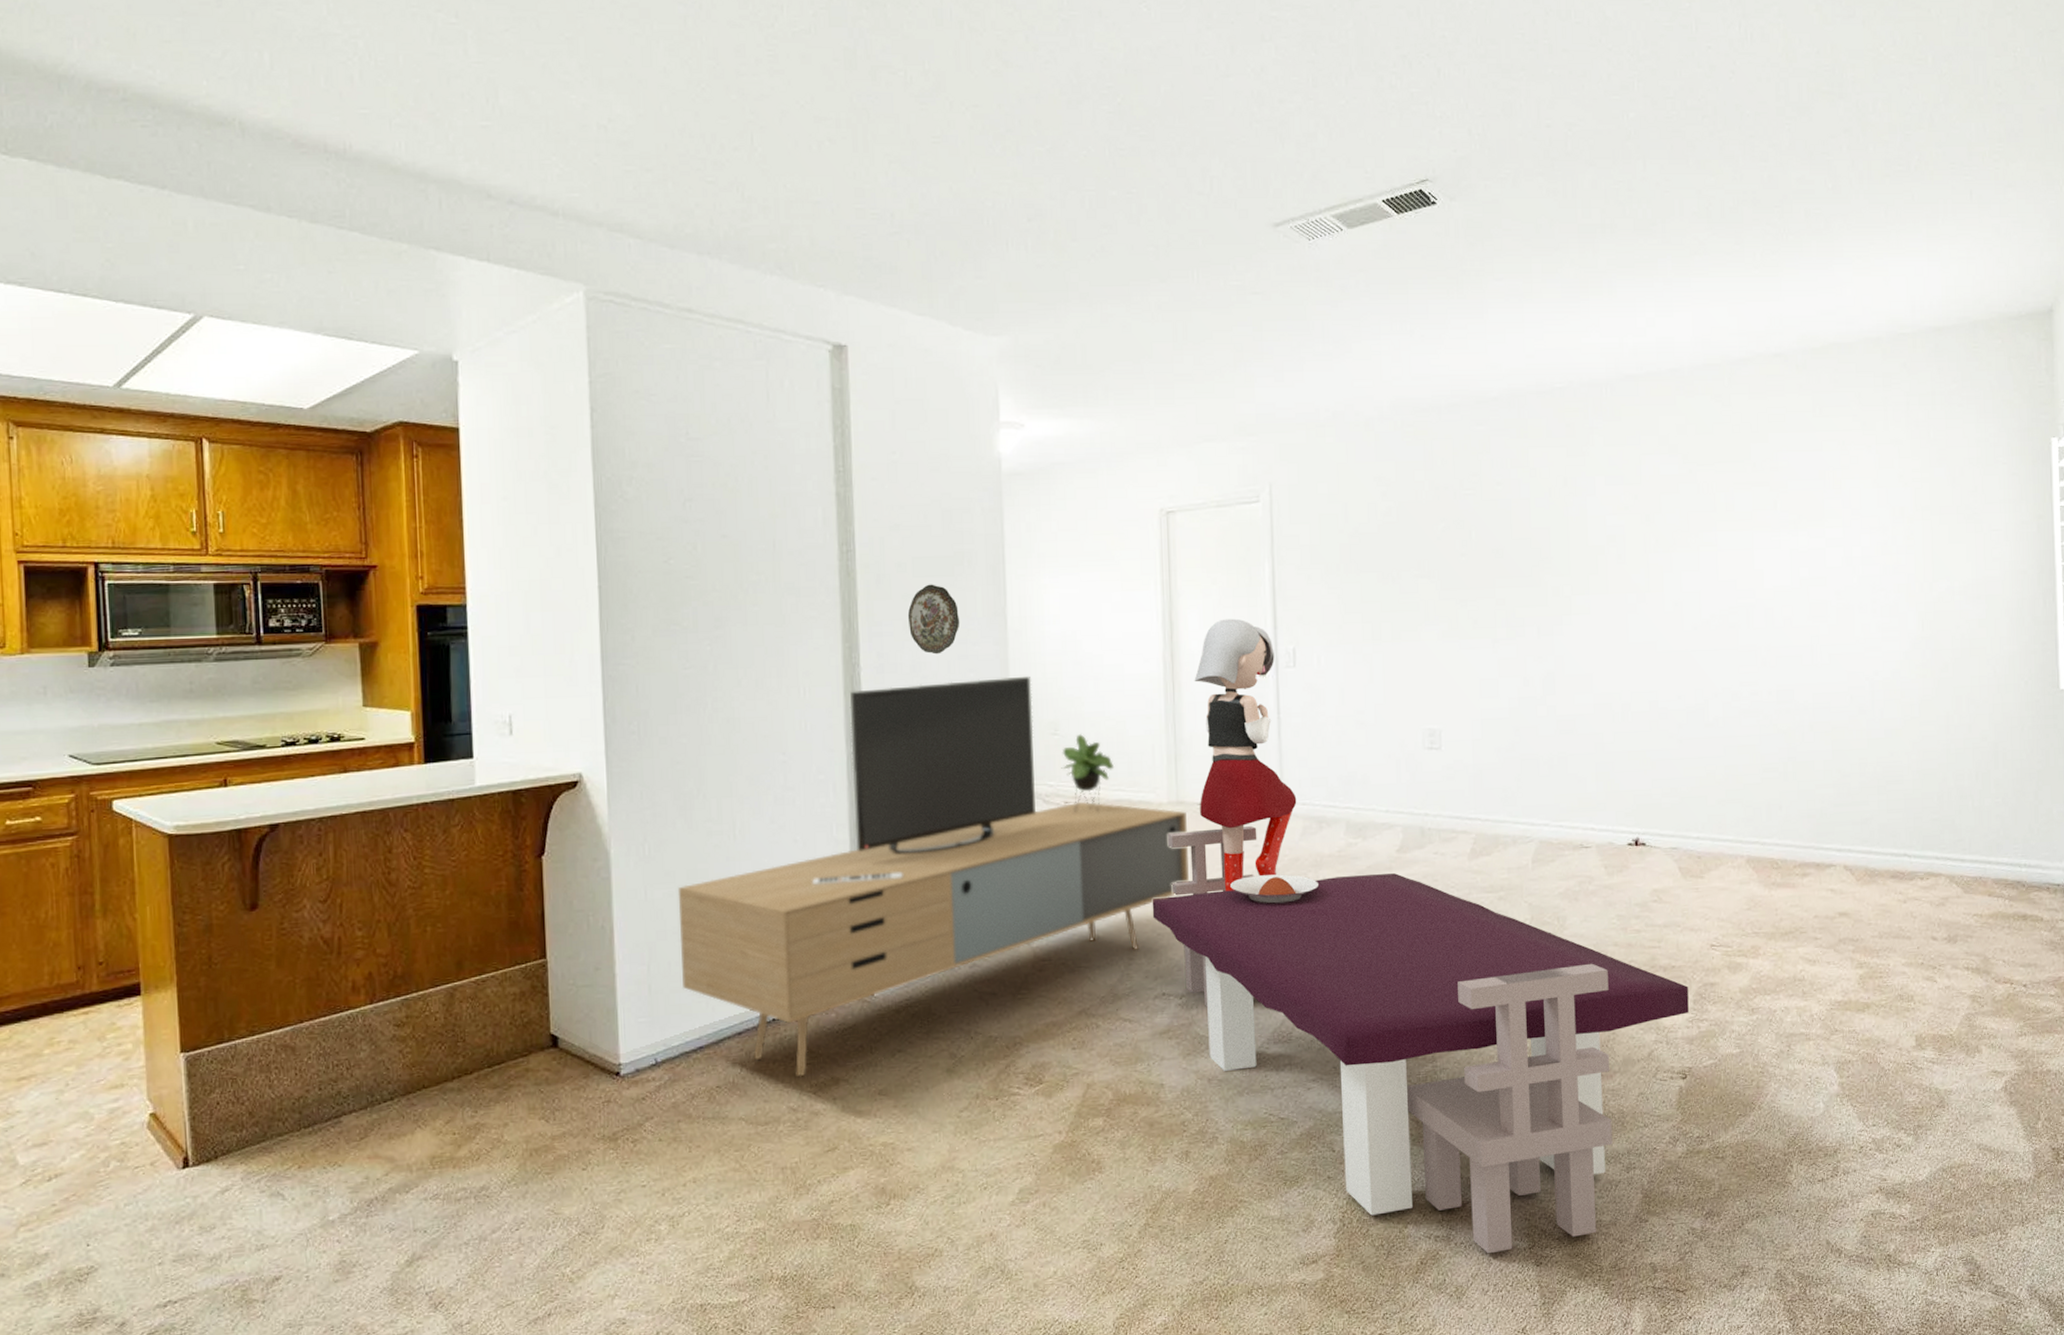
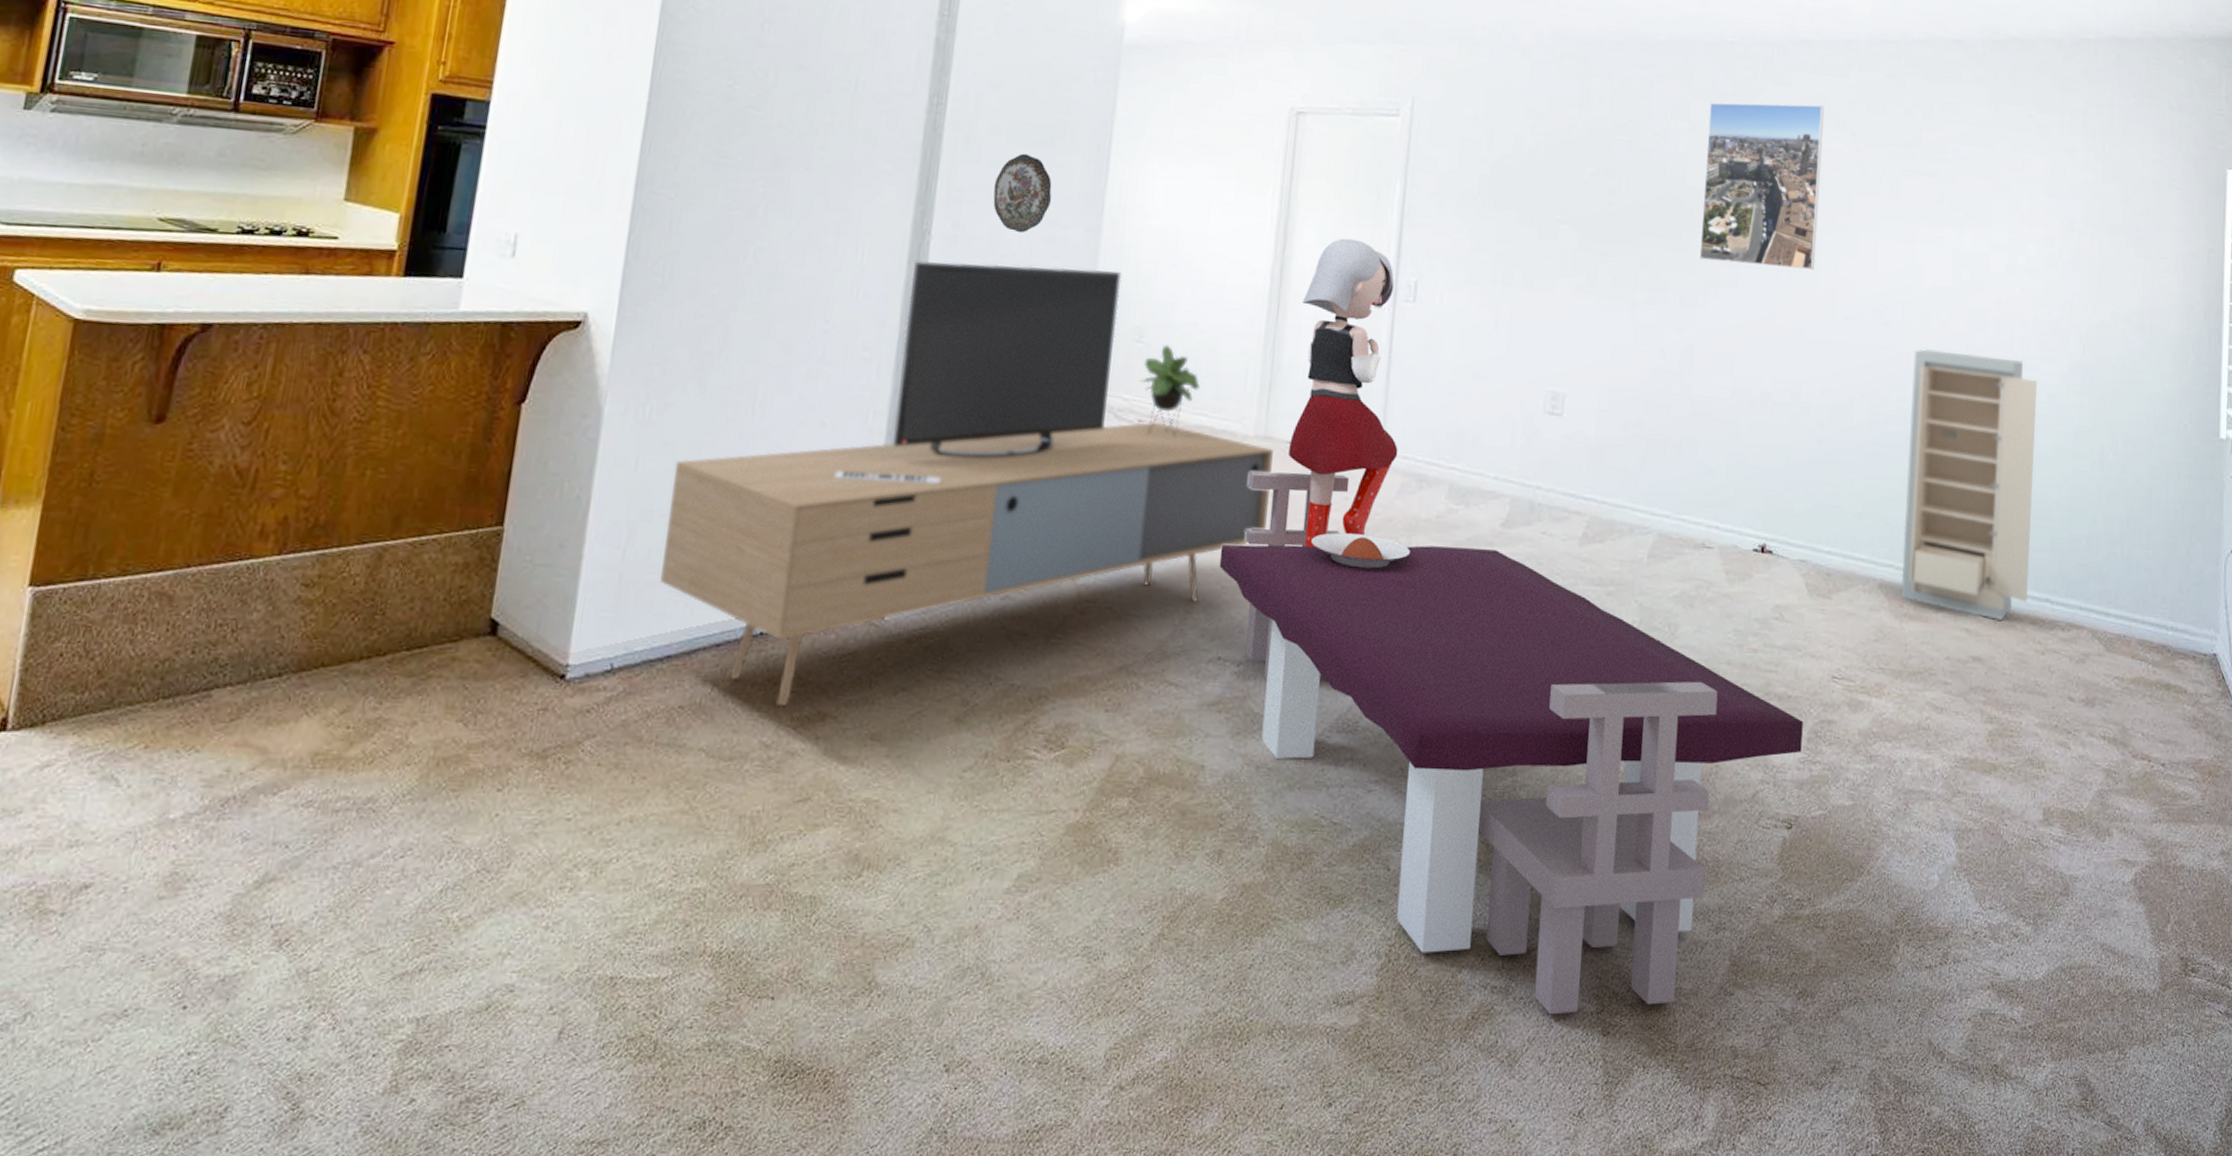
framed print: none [1546,434,1660,593] -> present [1699,102,1825,270]
storage cabinet: none [1761,643,1886,879] -> present [1900,349,2037,622]

